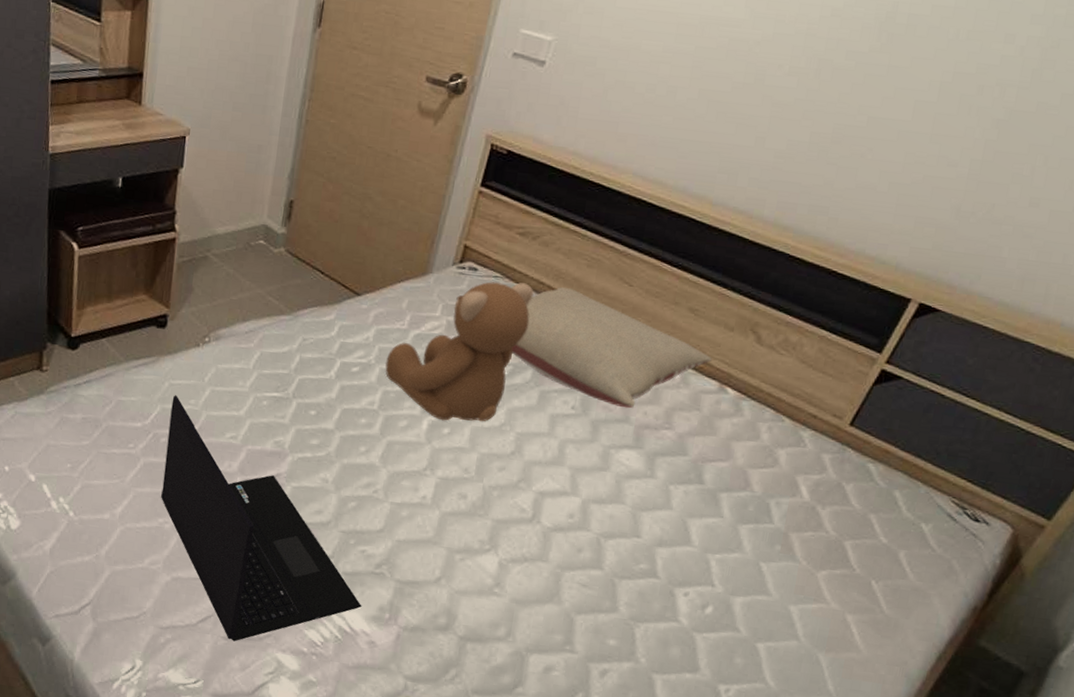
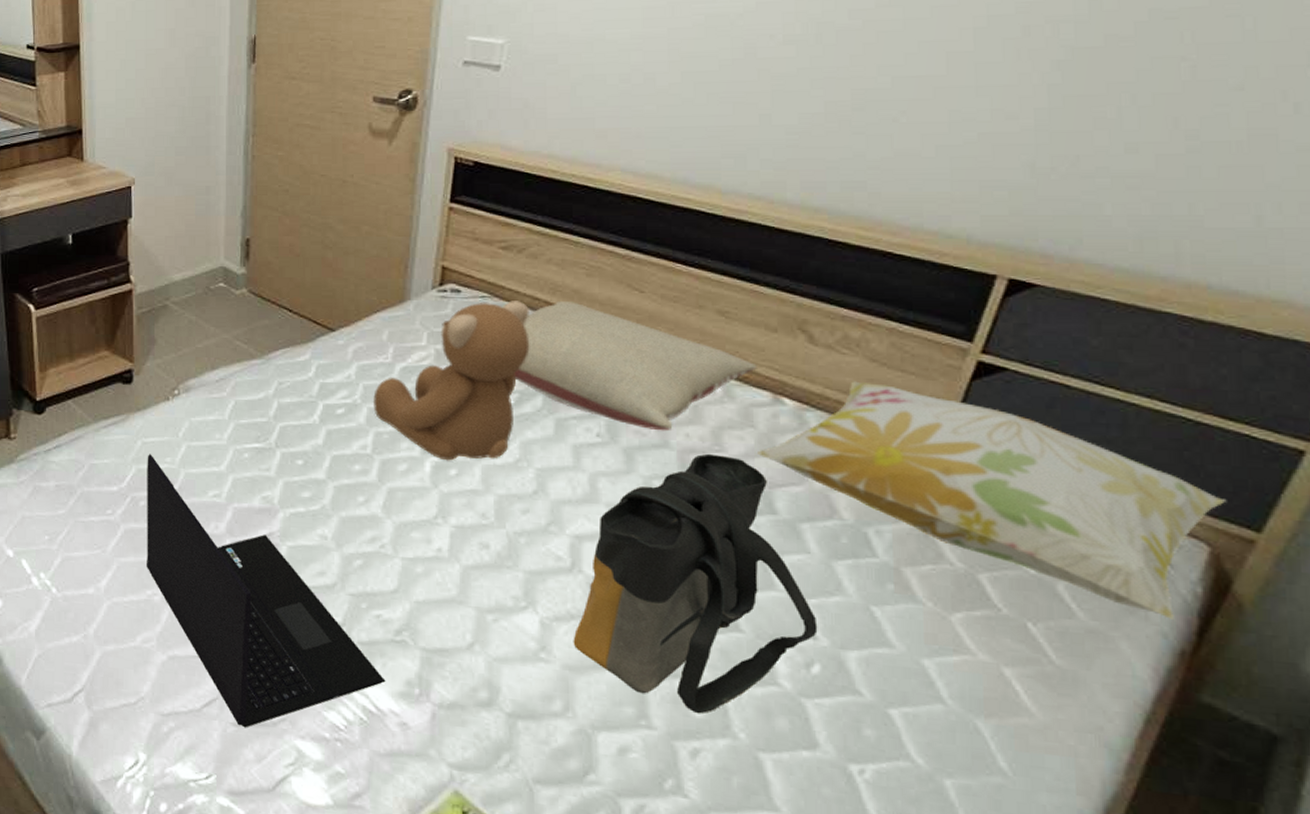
tote bag: none [523,430,718,642] -> present [573,453,818,714]
decorative pillow: none [698,378,1034,583] -> present [758,381,1227,620]

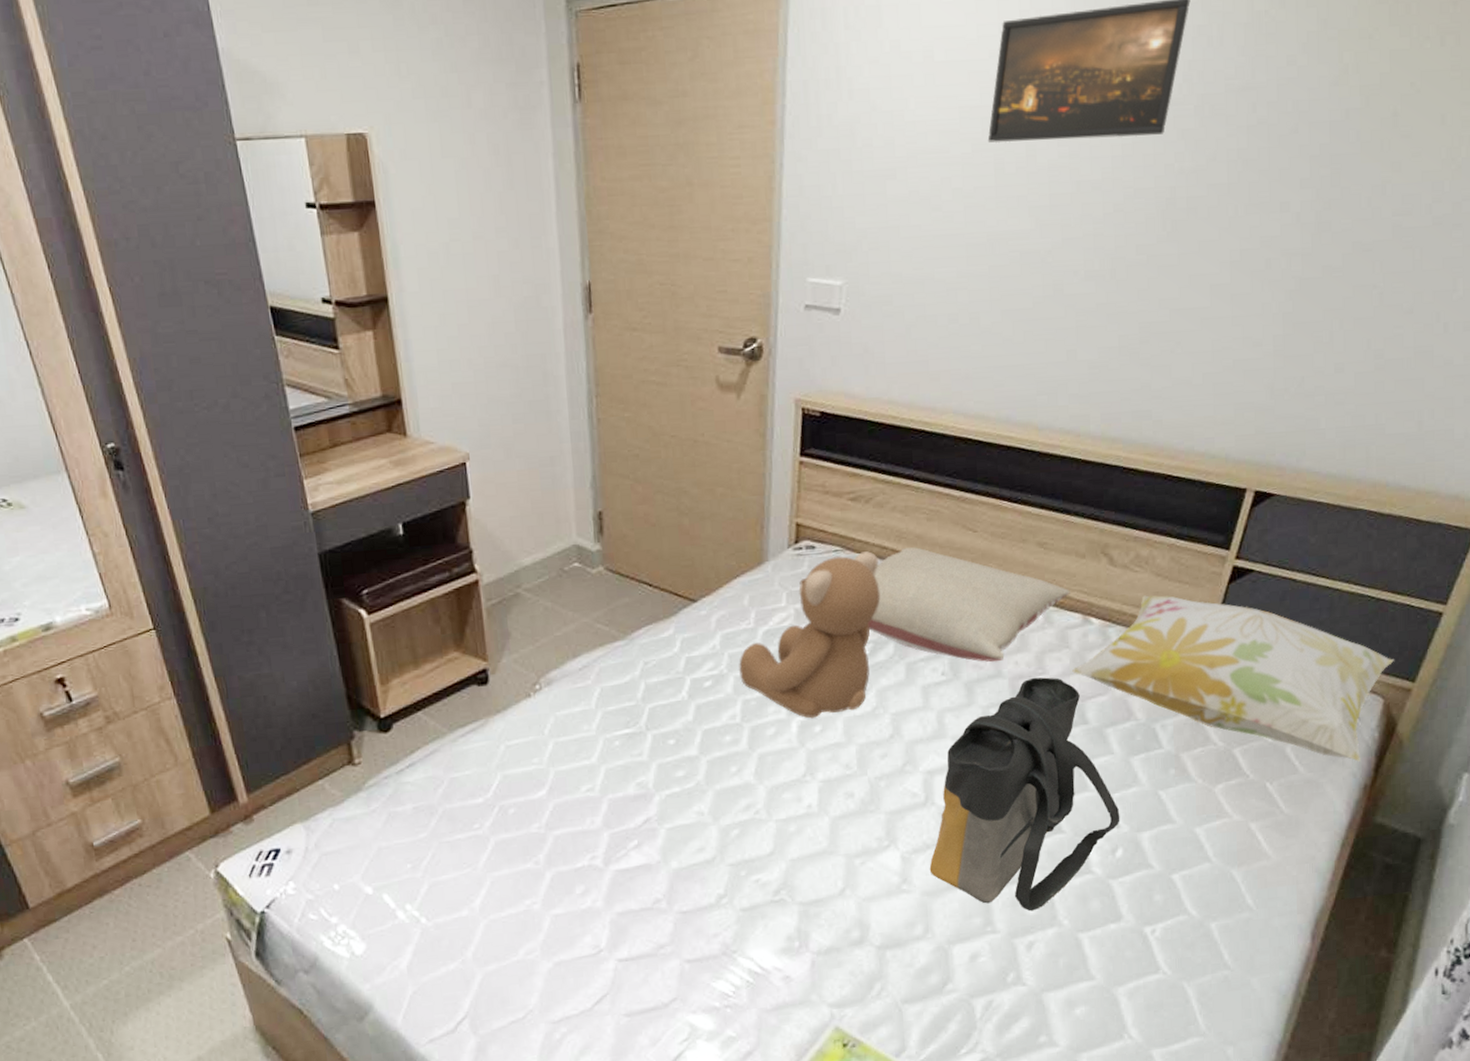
laptop: present [147,454,386,728] -> none [512,757,768,1016]

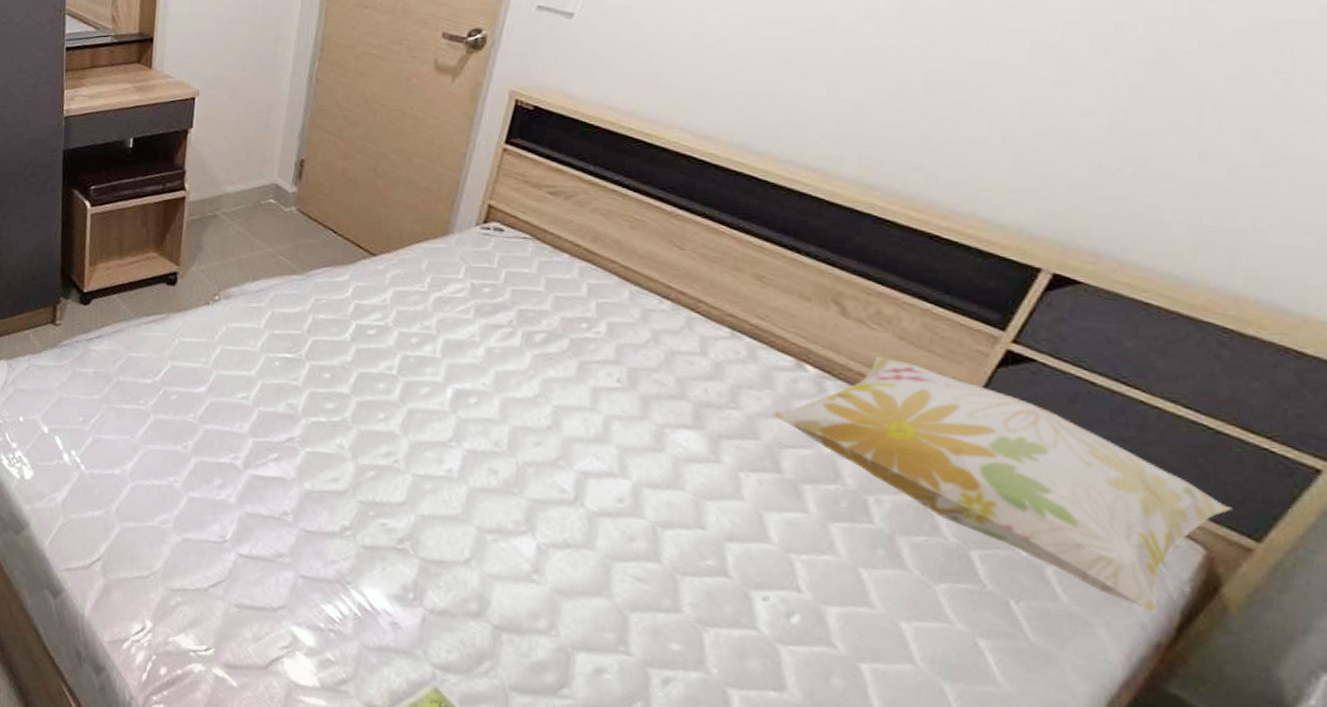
teddy bear: present [738,551,881,719] -> none [403,242,569,393]
pillow: present [867,547,1070,662] -> none [544,250,785,384]
tote bag: present [929,677,1120,912] -> none [565,409,804,647]

